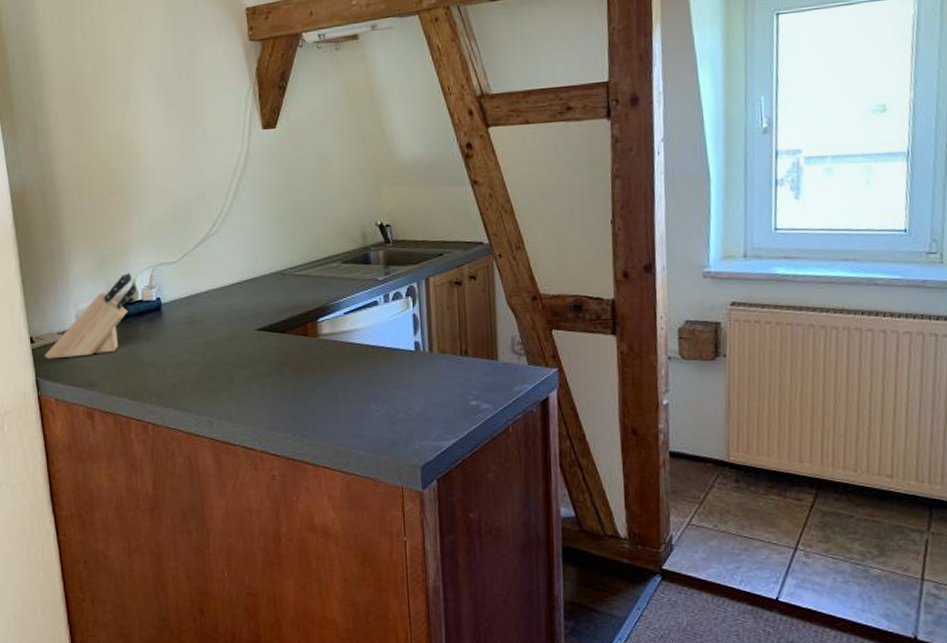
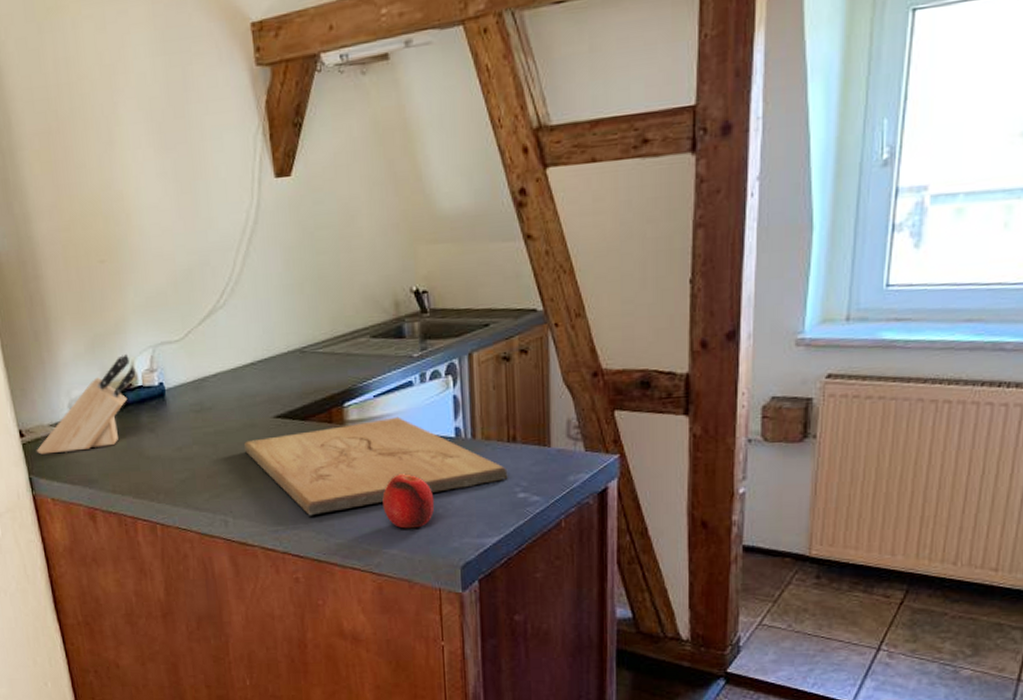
cutting board: none [230,331,461,419] -> present [244,416,508,516]
fruit: none [351,382,397,432] -> present [382,473,435,529]

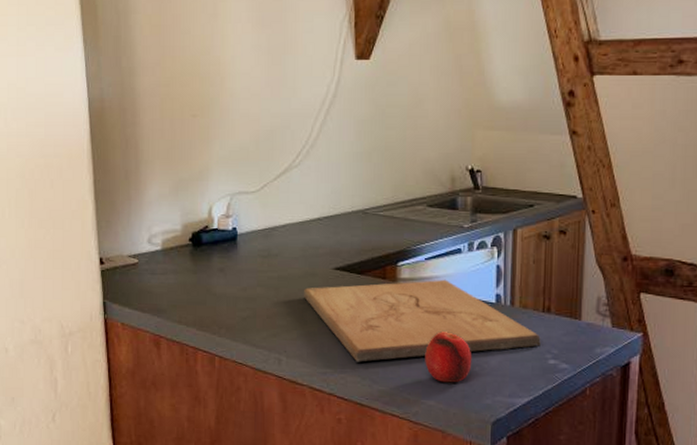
knife block: present [36,353,136,455] -> none [113,198,213,282]

